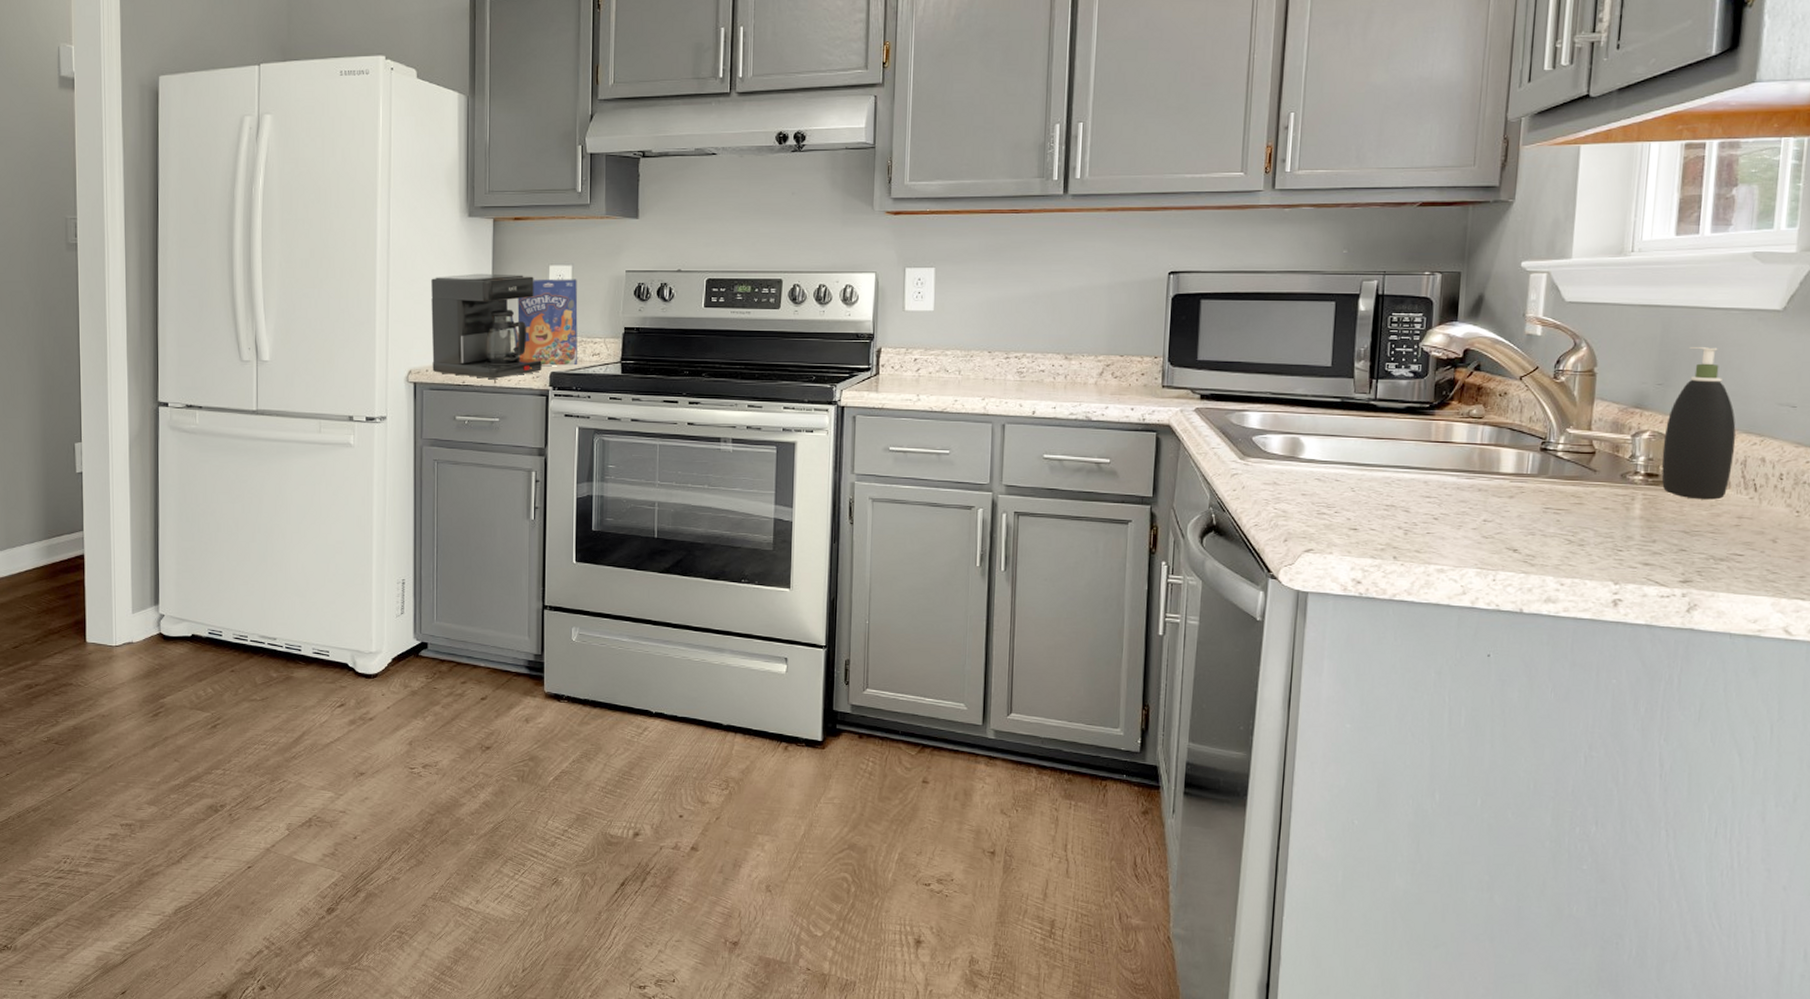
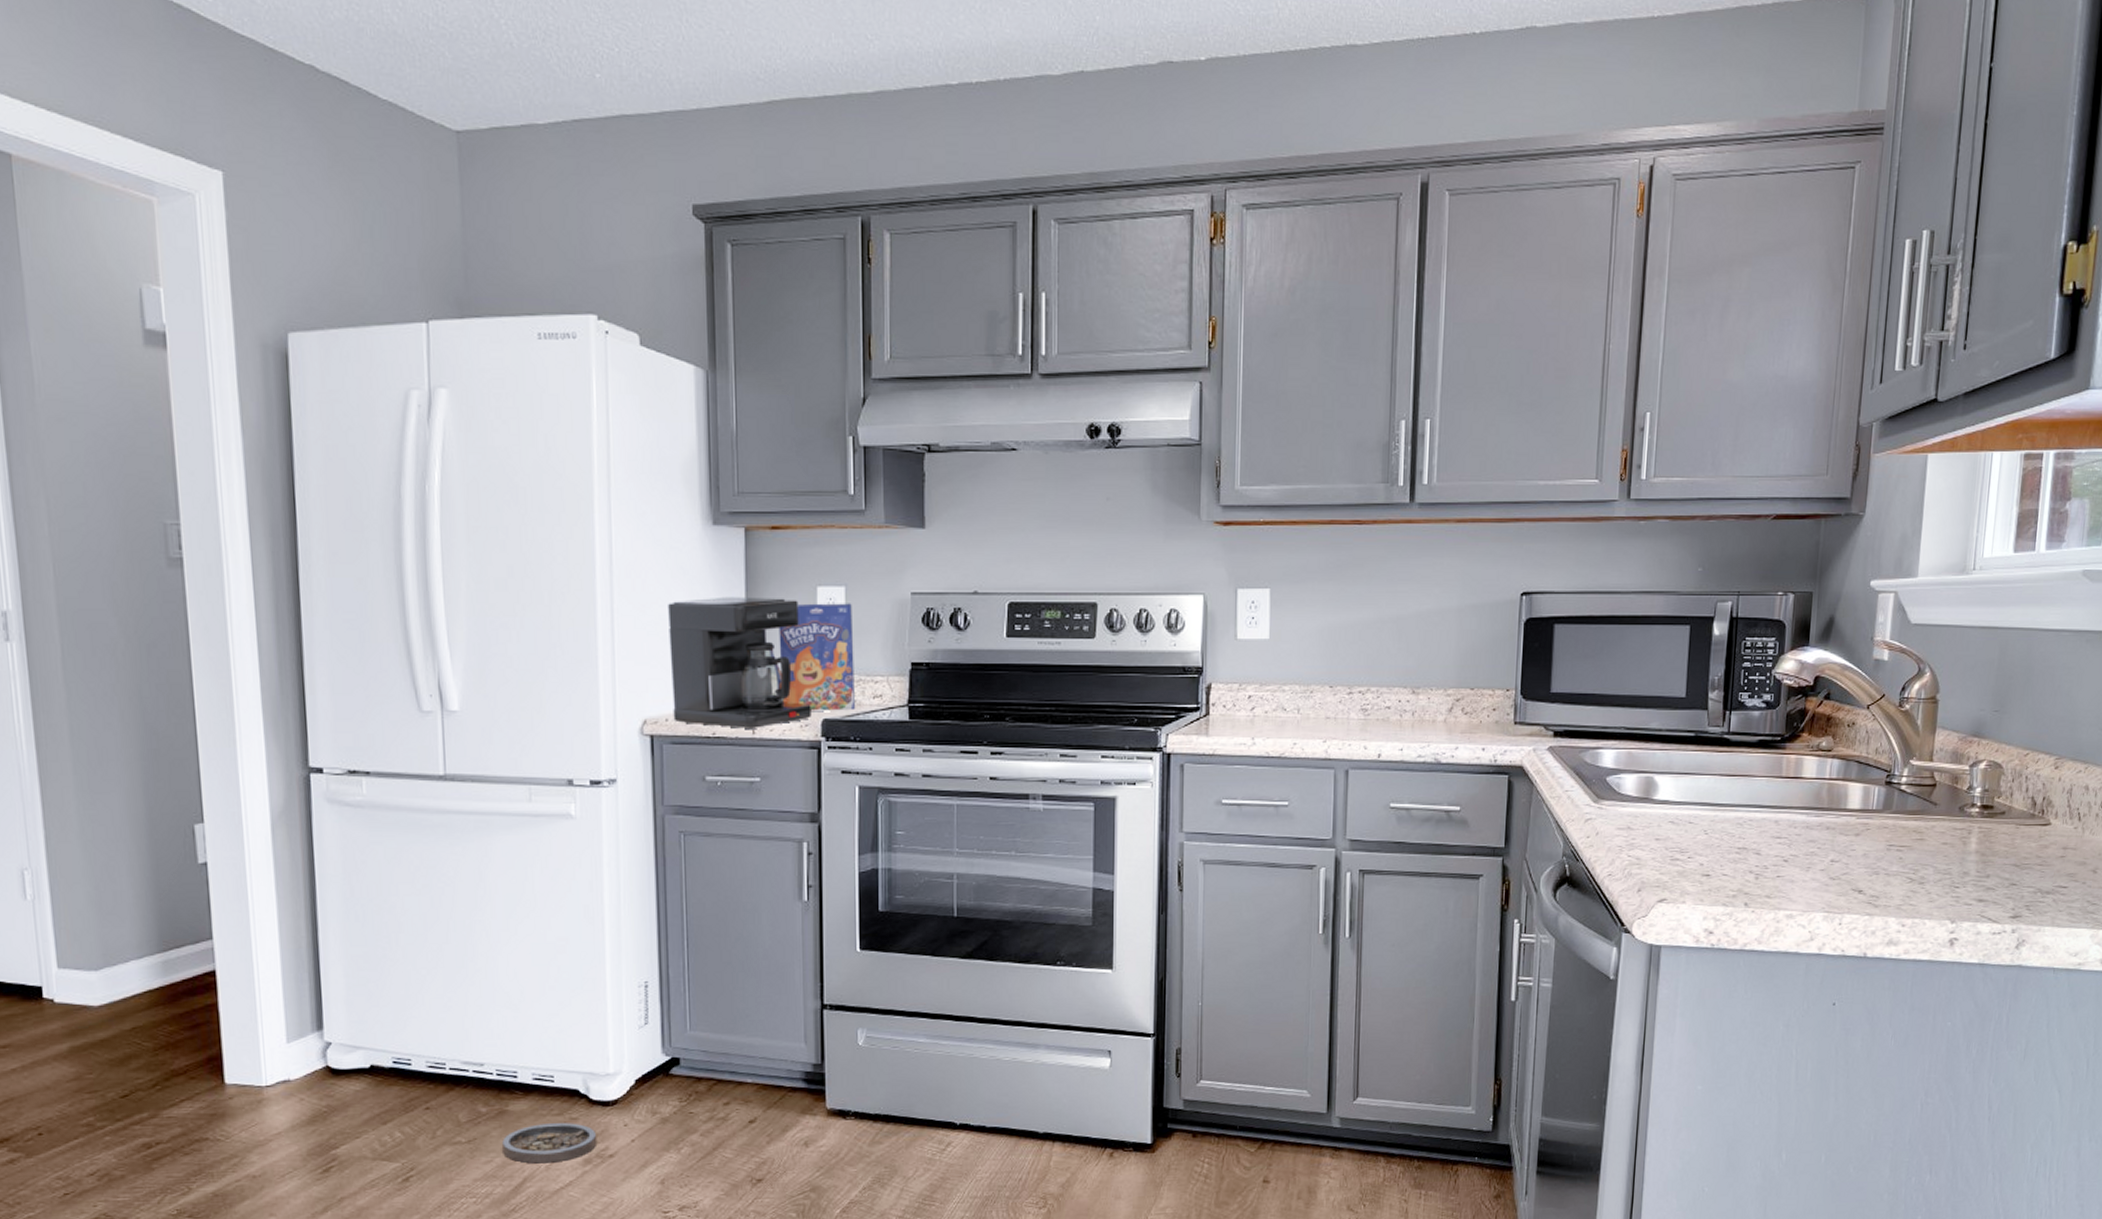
pet bowl: none [288,688,360,721] -> present [502,1122,596,1164]
soap dispenser: present [1661,346,1736,500] -> none [1996,670,2064,831]

